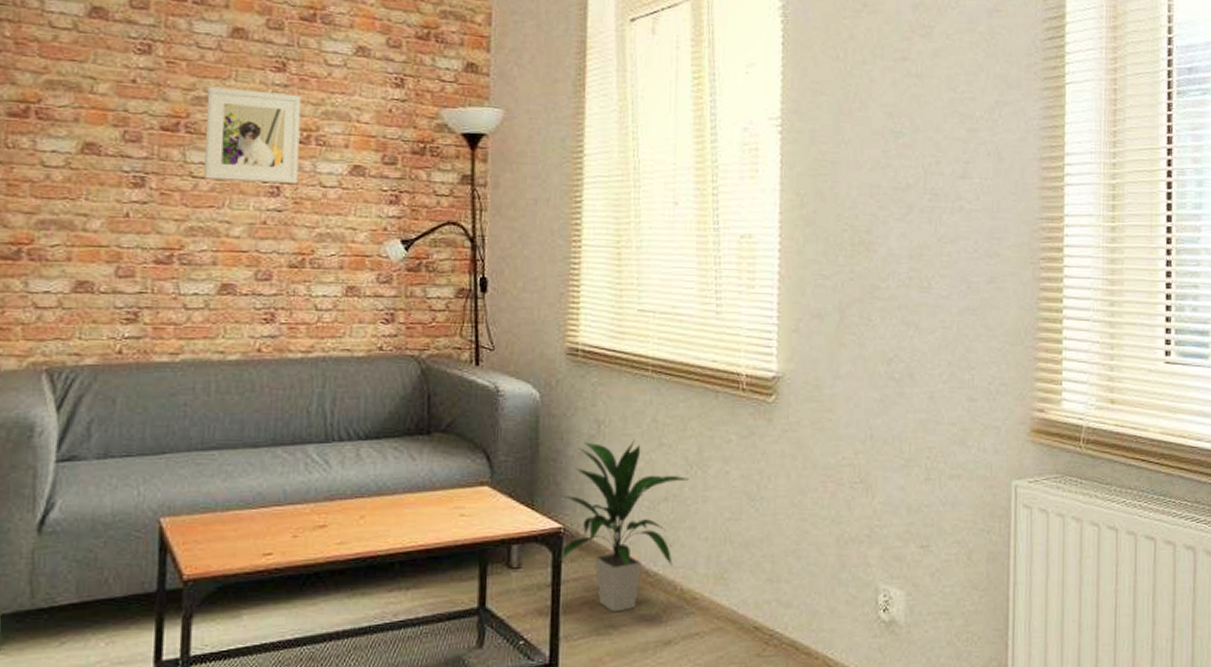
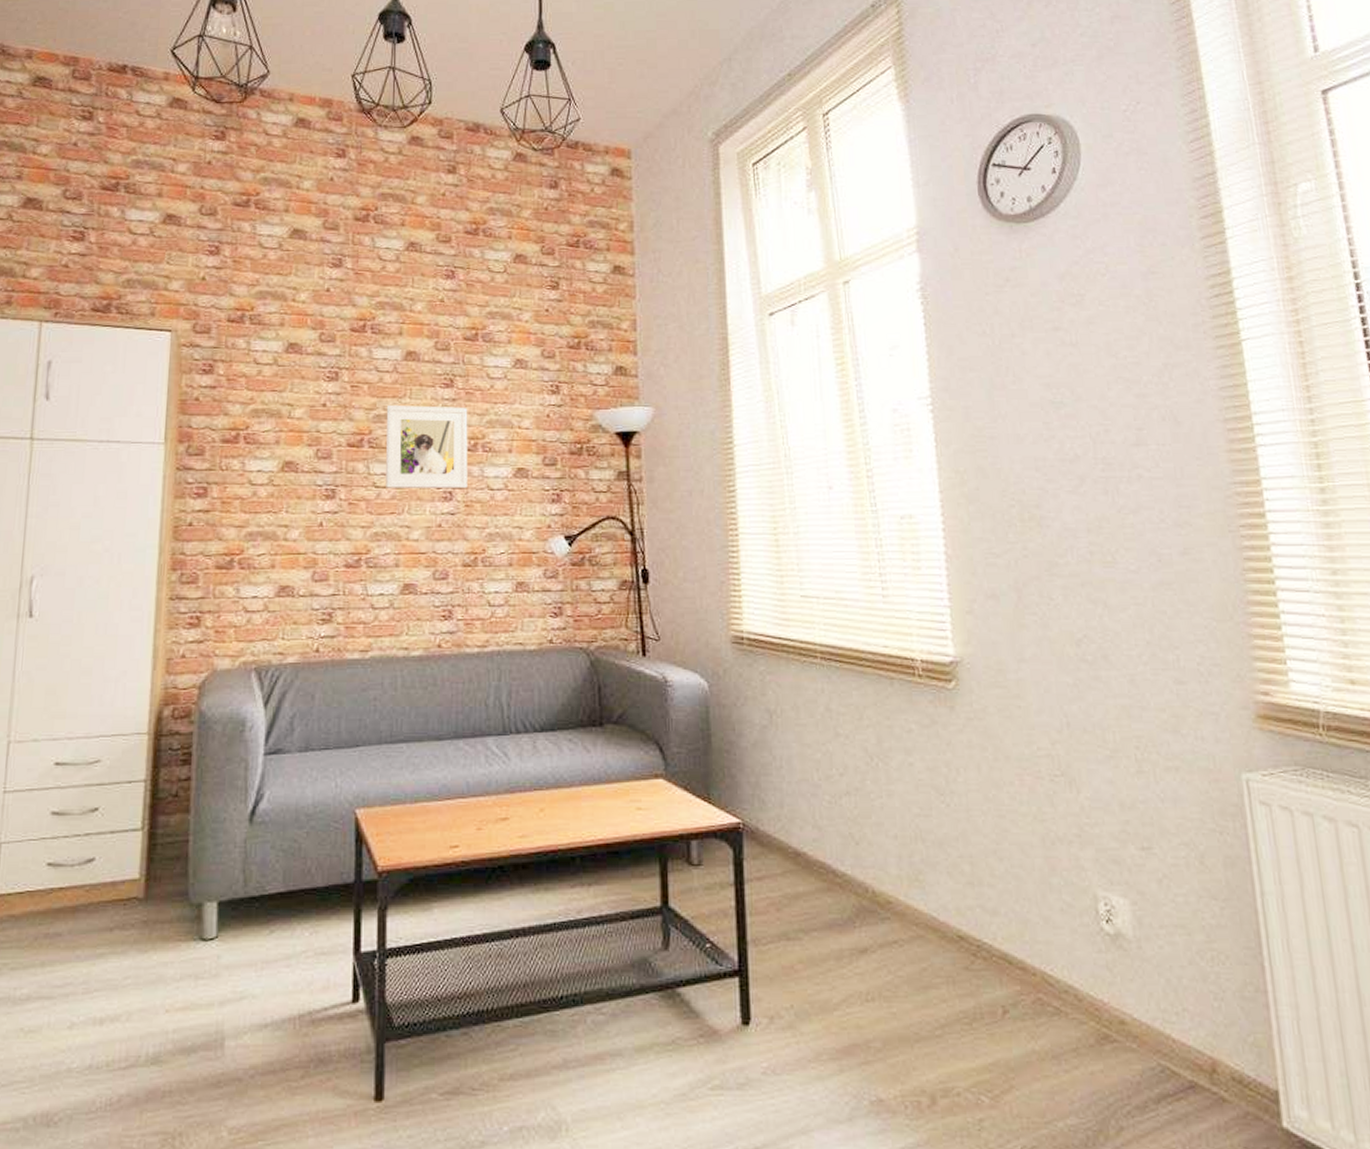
indoor plant: present [549,439,689,613] -> none [731,729,871,915]

